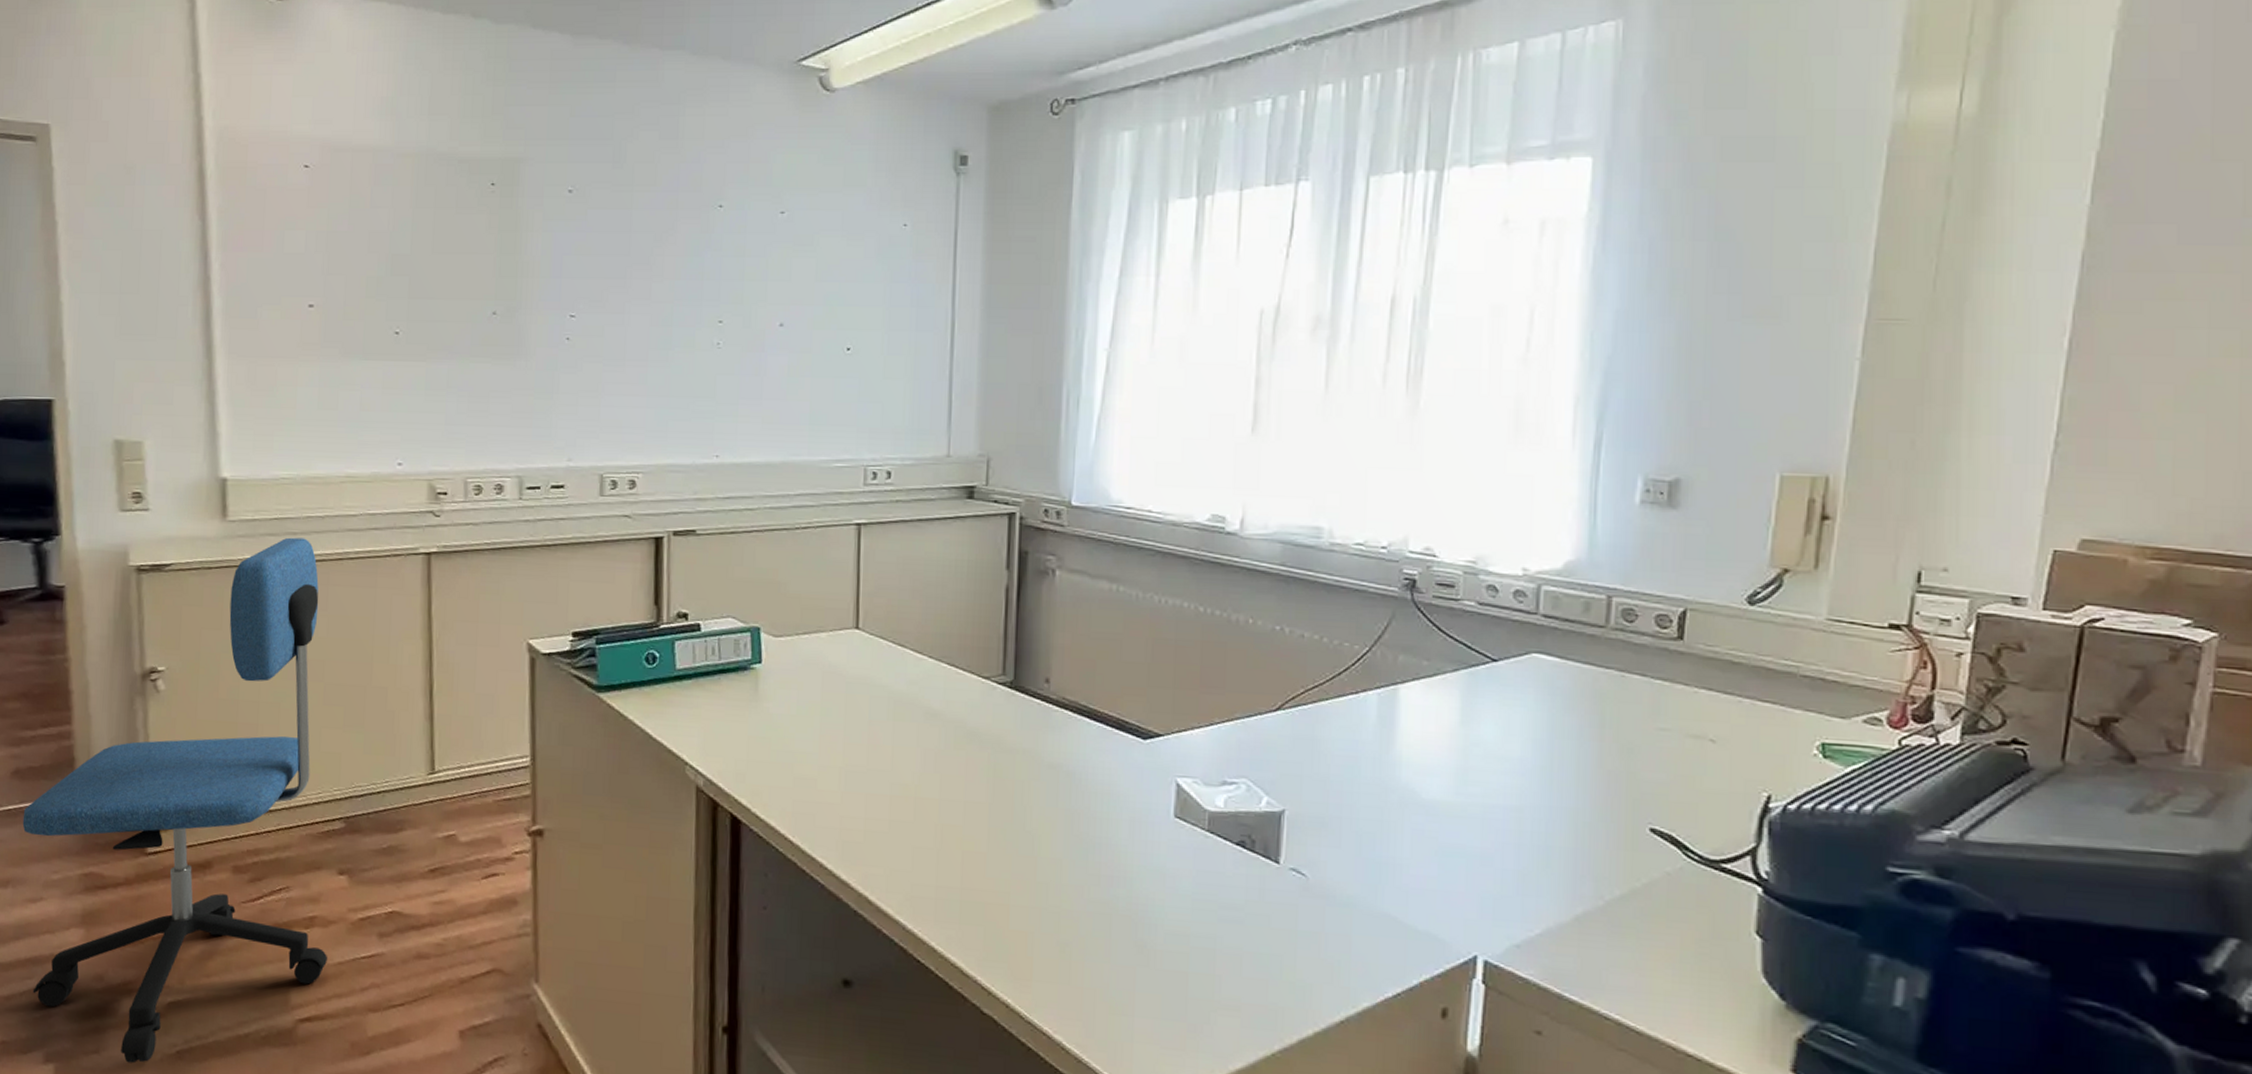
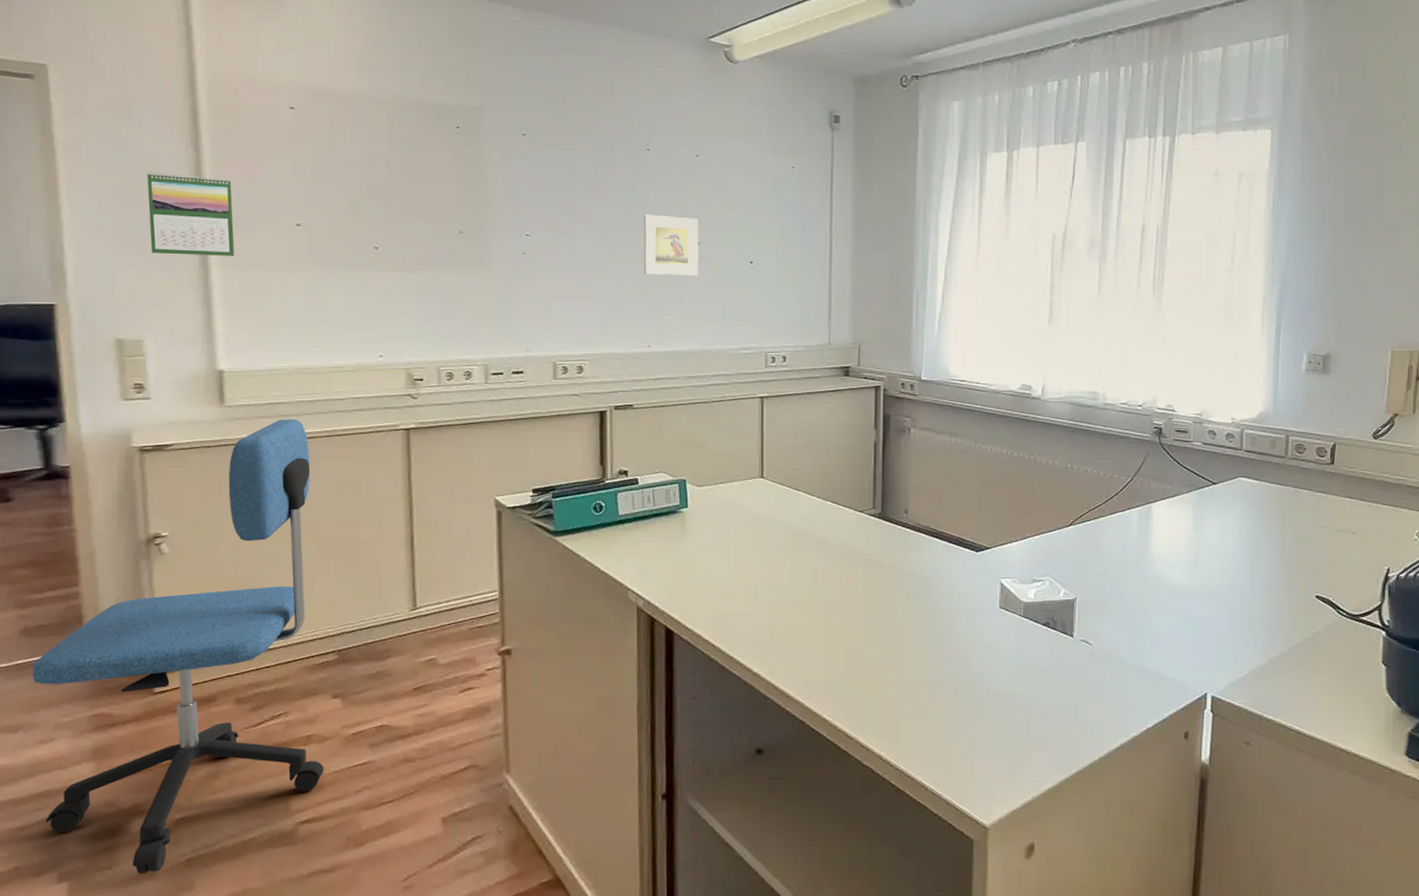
calendar: none [150,246,242,344] -> present [147,172,235,256]
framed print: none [712,288,783,366] -> present [643,214,699,276]

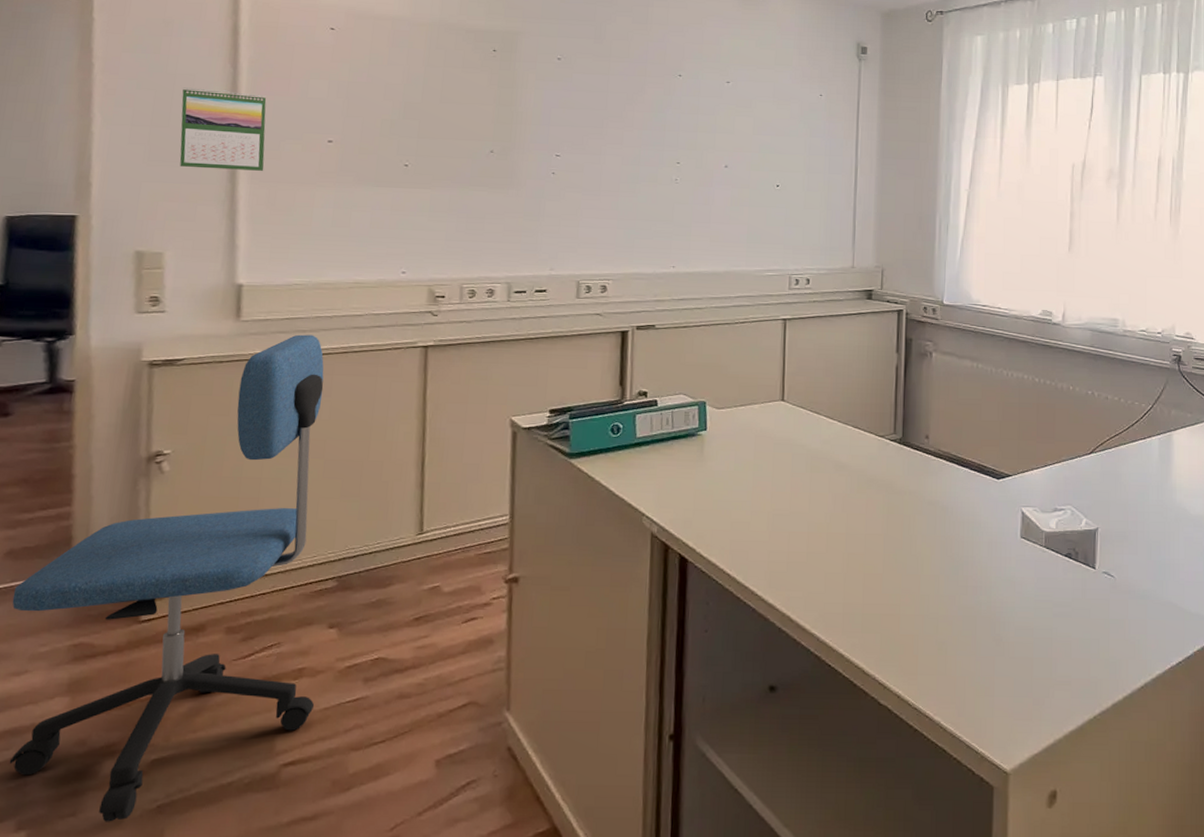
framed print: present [643,214,699,276] -> none [671,137,727,198]

